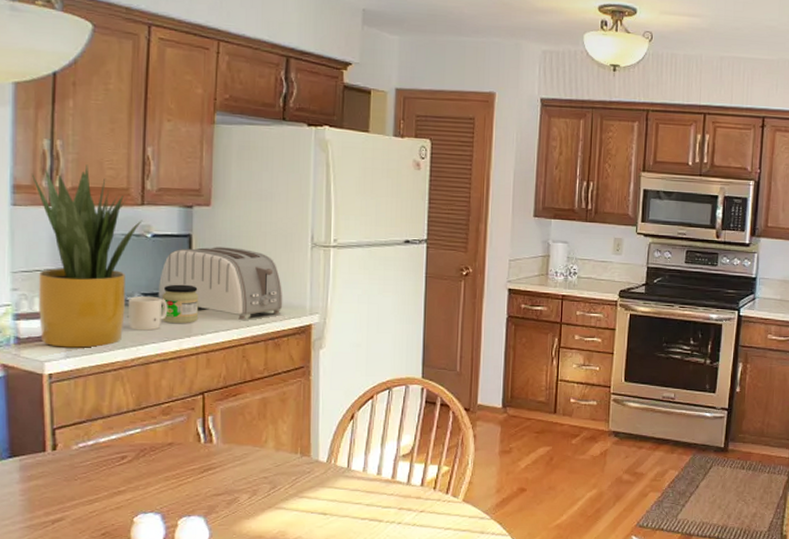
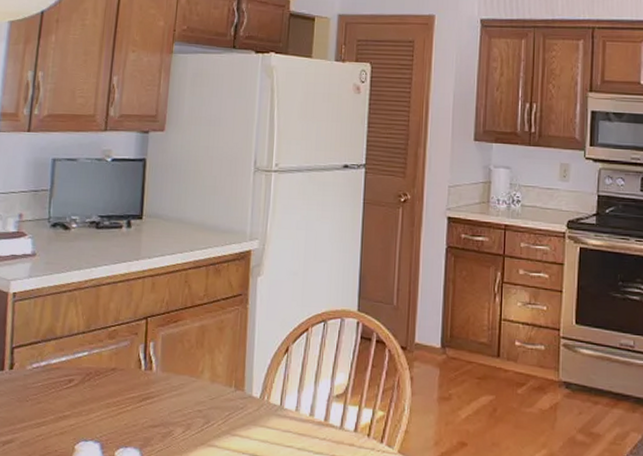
planter: present [32,164,143,348] -> none [9,93,105,268]
mug: present [128,296,168,331] -> none [85,218,121,253]
toaster: present [158,247,283,321] -> none [112,171,226,245]
jar: present [161,284,199,324] -> none [114,207,149,247]

